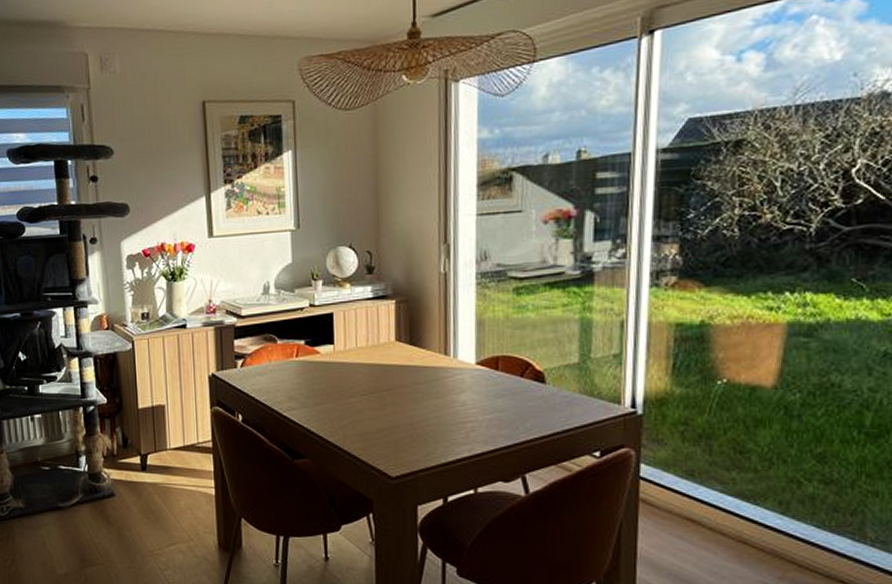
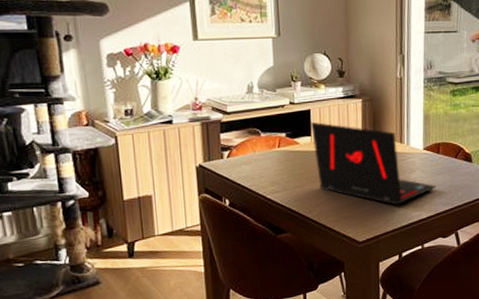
laptop: none [332,327,494,434] -> present [310,121,436,205]

